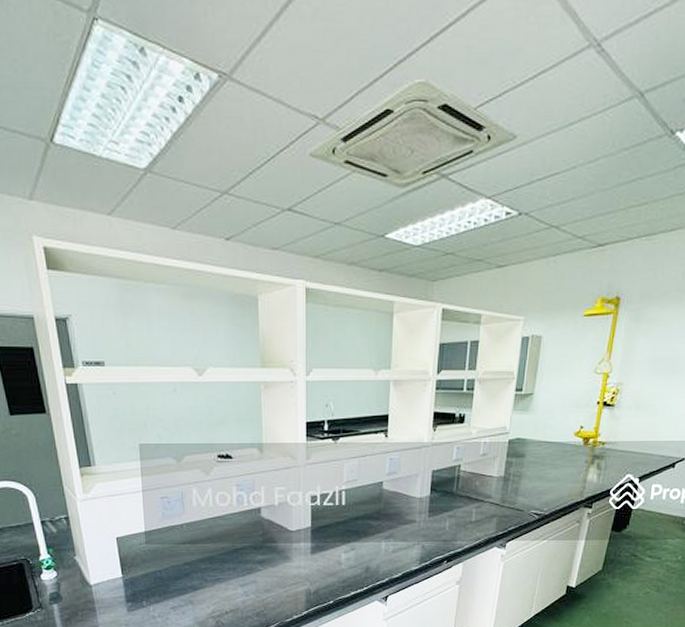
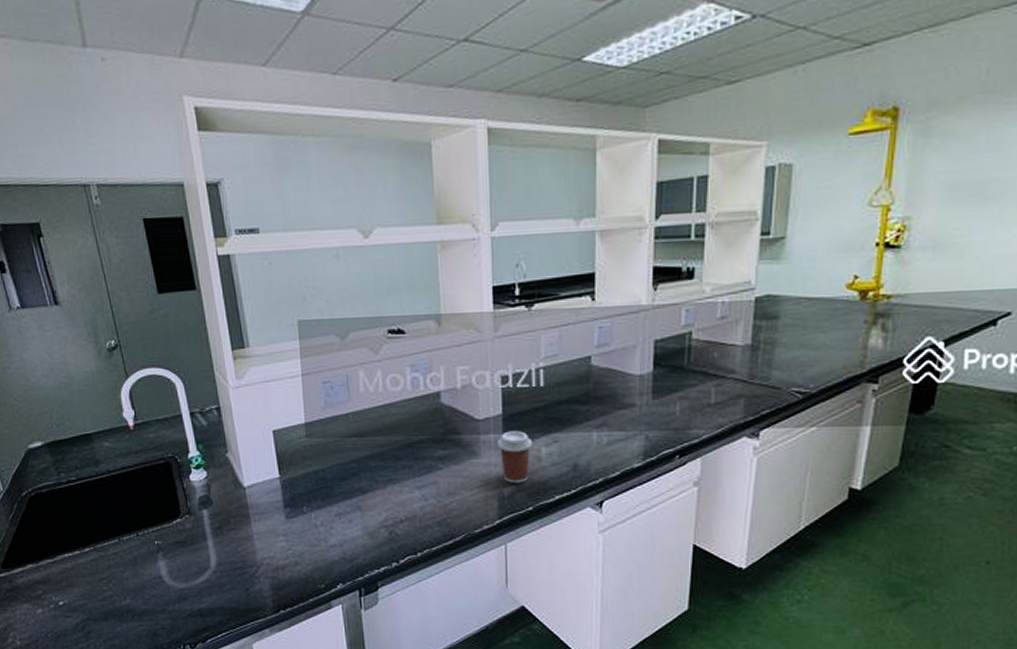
coffee cup: none [306,540,335,582] -> present [497,431,533,483]

